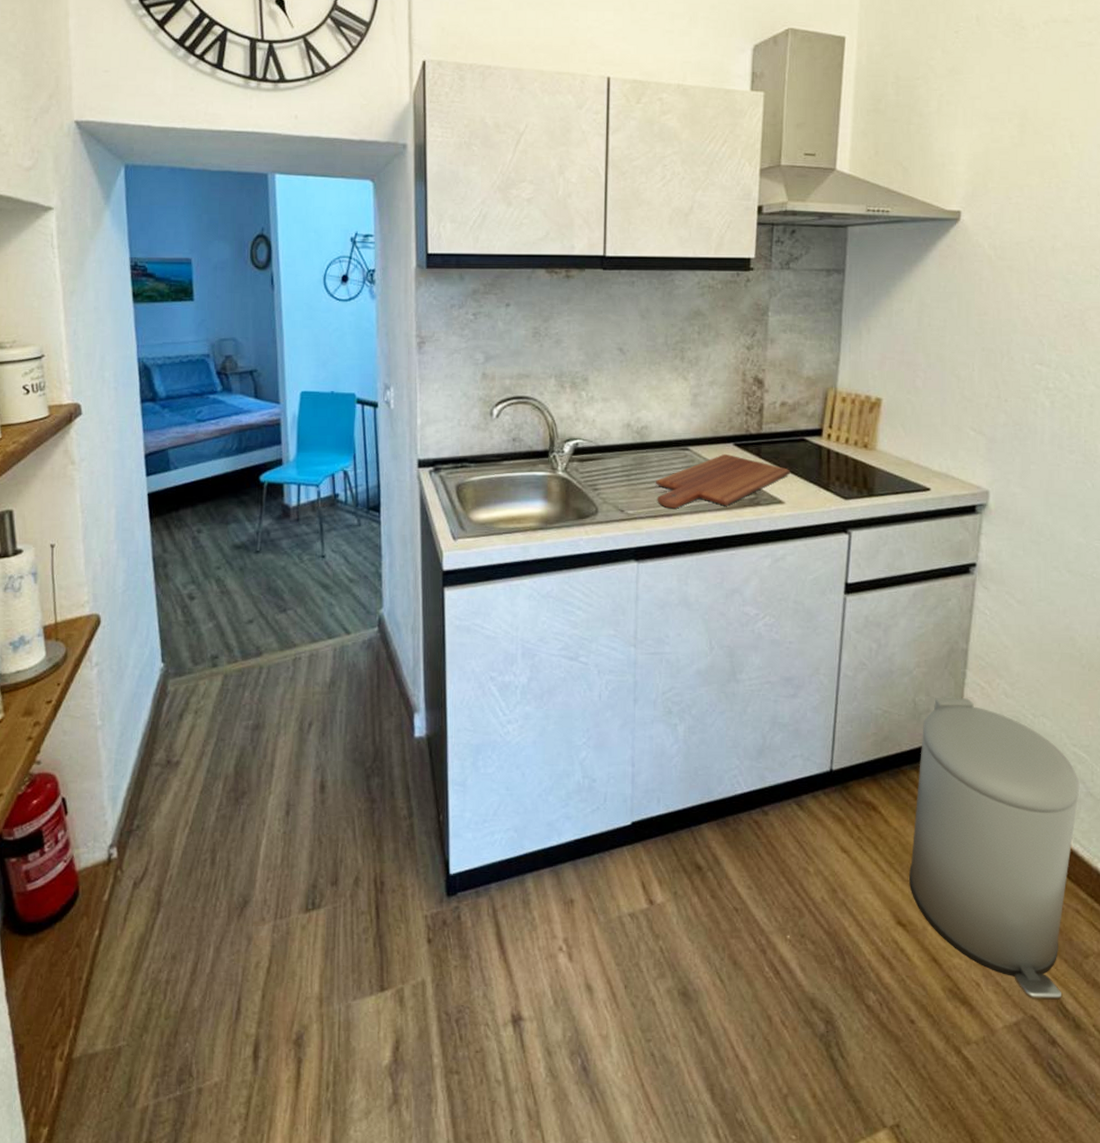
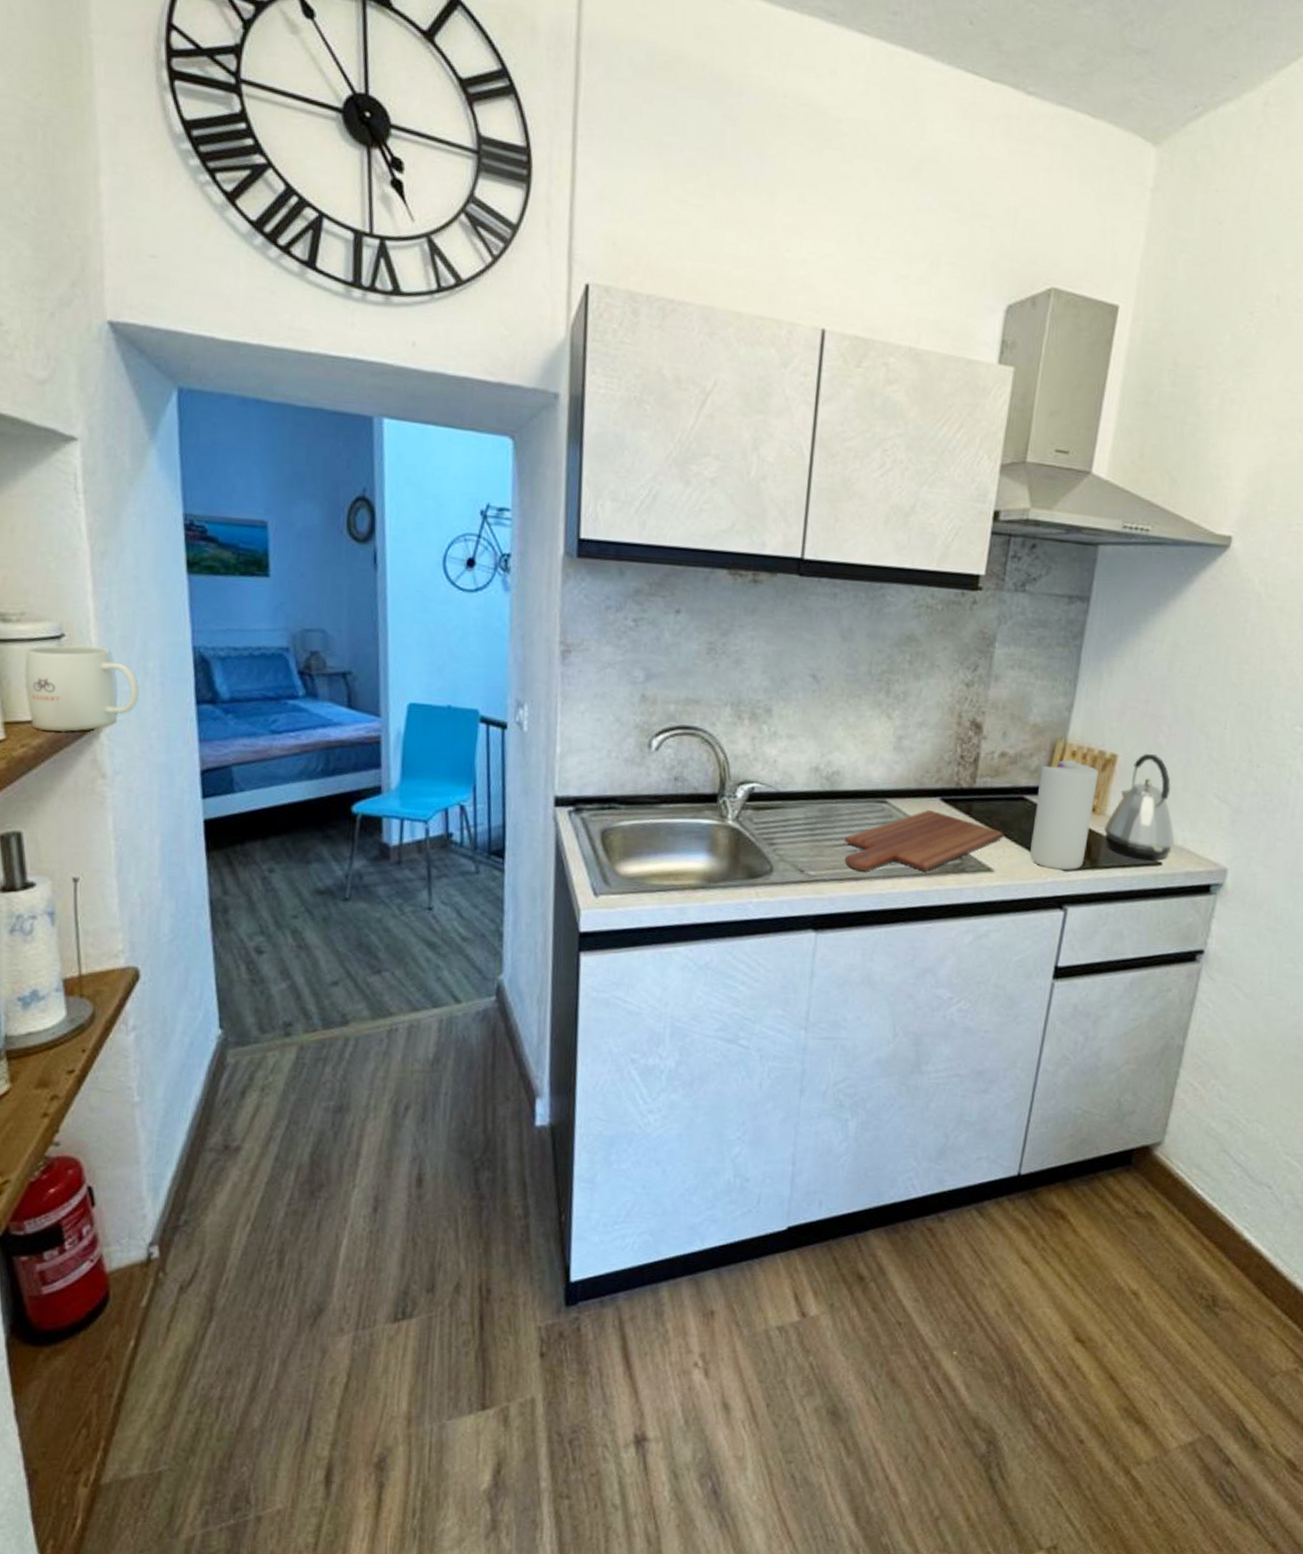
mug: none [15,362,99,430] -> present [24,645,139,732]
paper towel holder: none [814,404,867,499] -> present [1030,759,1099,870]
kettle: none [877,395,940,487] -> present [1104,753,1175,861]
pedal bin: present [909,697,1080,1001] -> none [1093,1098,1288,1420]

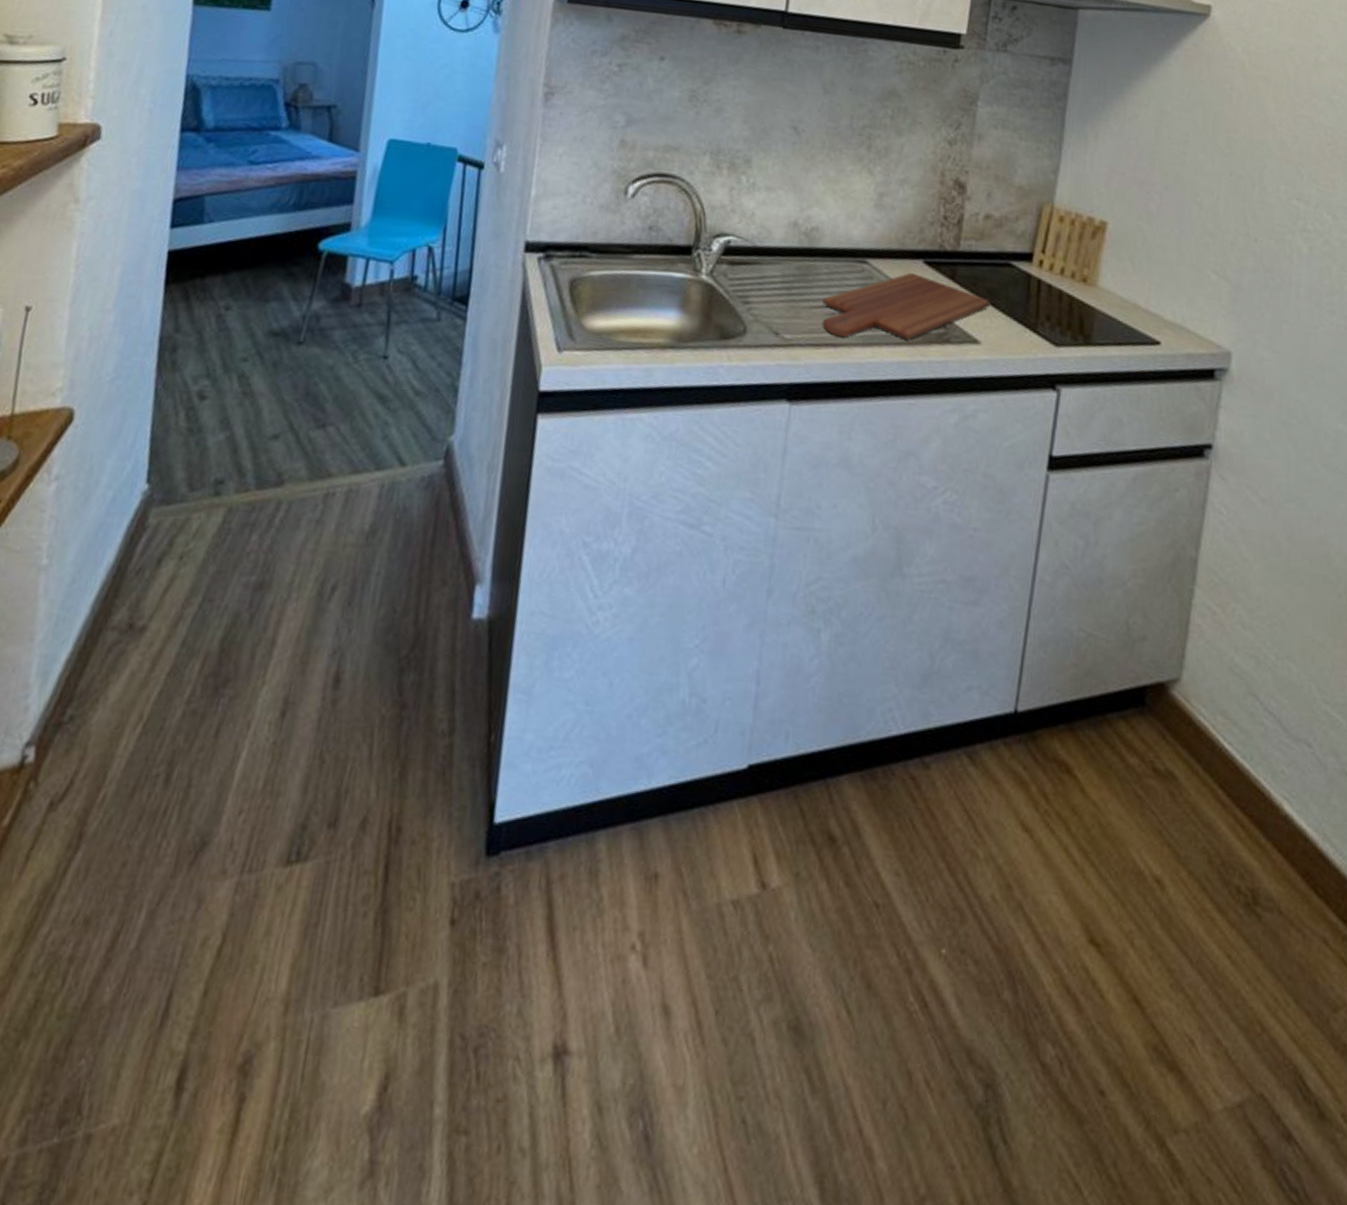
mug: present [24,645,139,732] -> none [16,68,128,155]
paper towel holder: present [1030,759,1099,870] -> none [1018,225,1088,346]
kettle: present [1104,753,1175,861] -> none [1097,221,1173,340]

